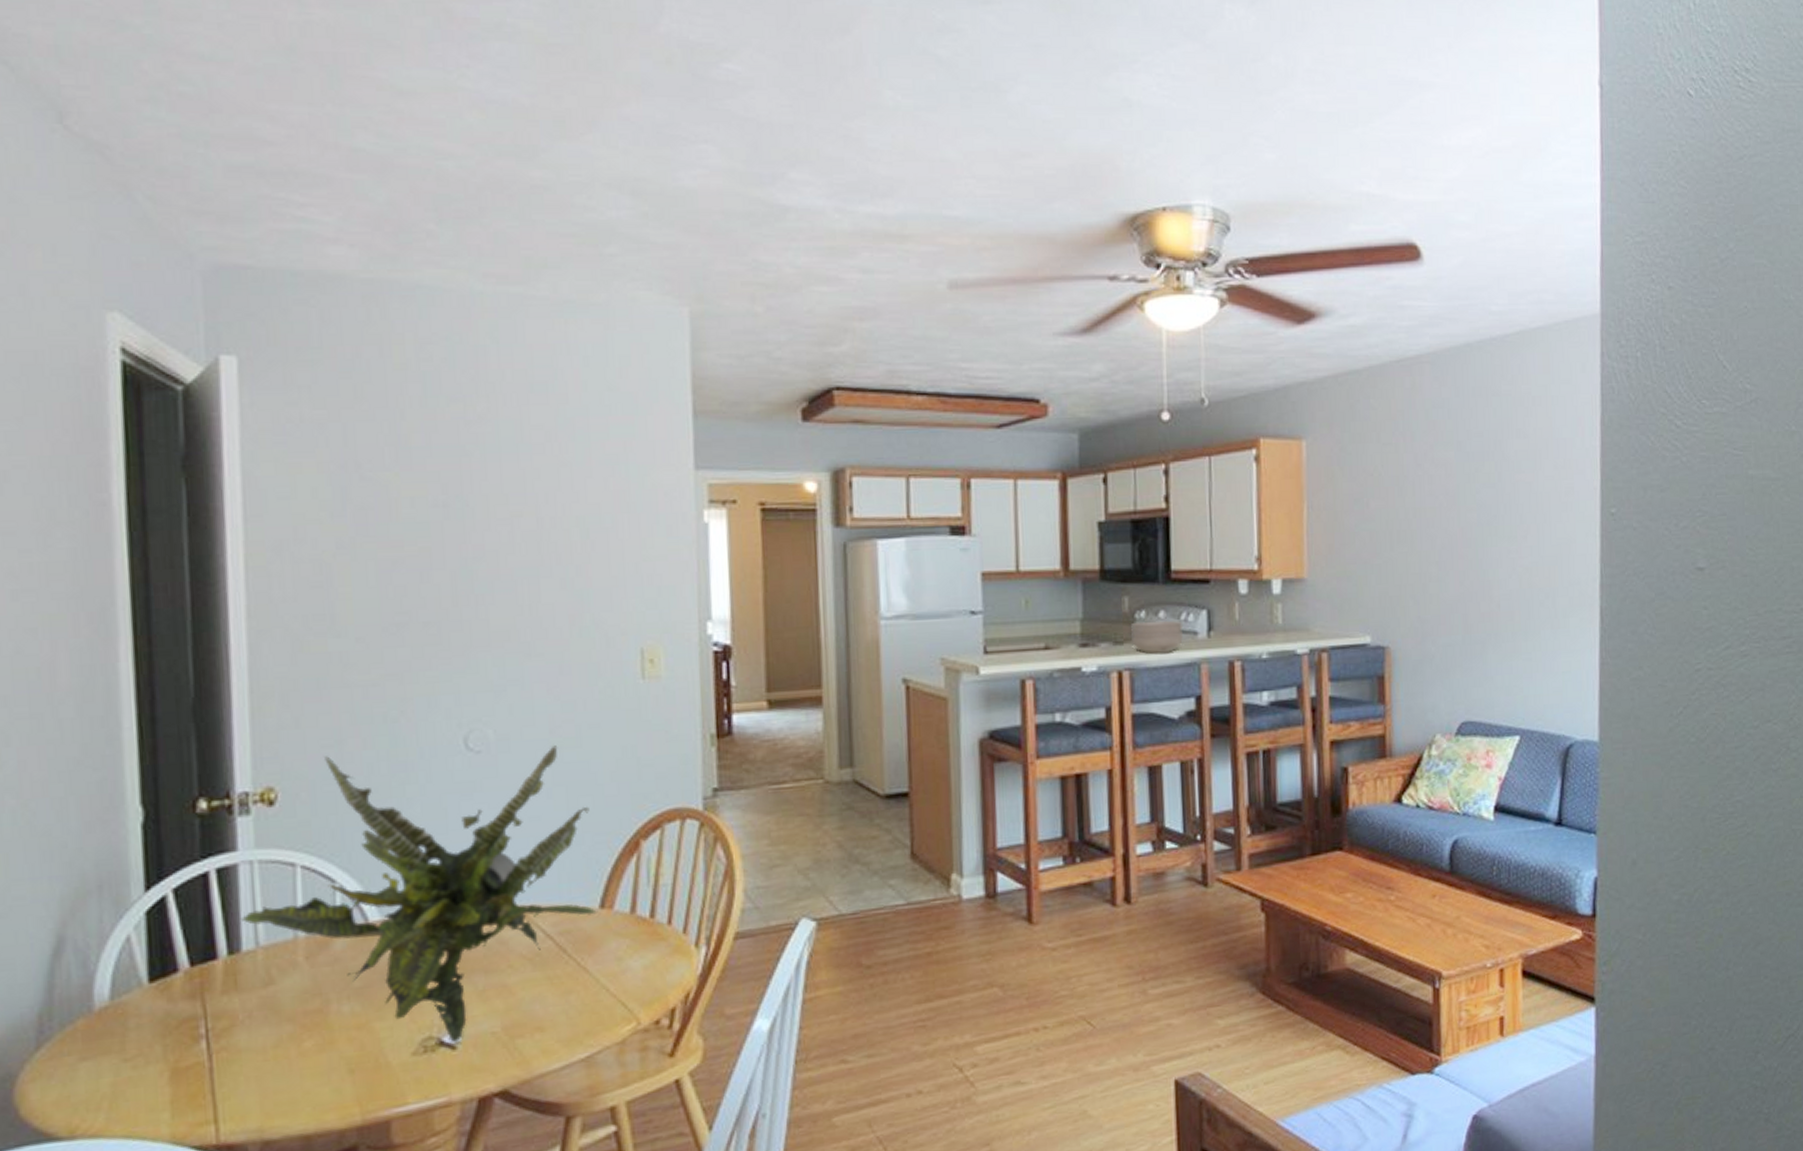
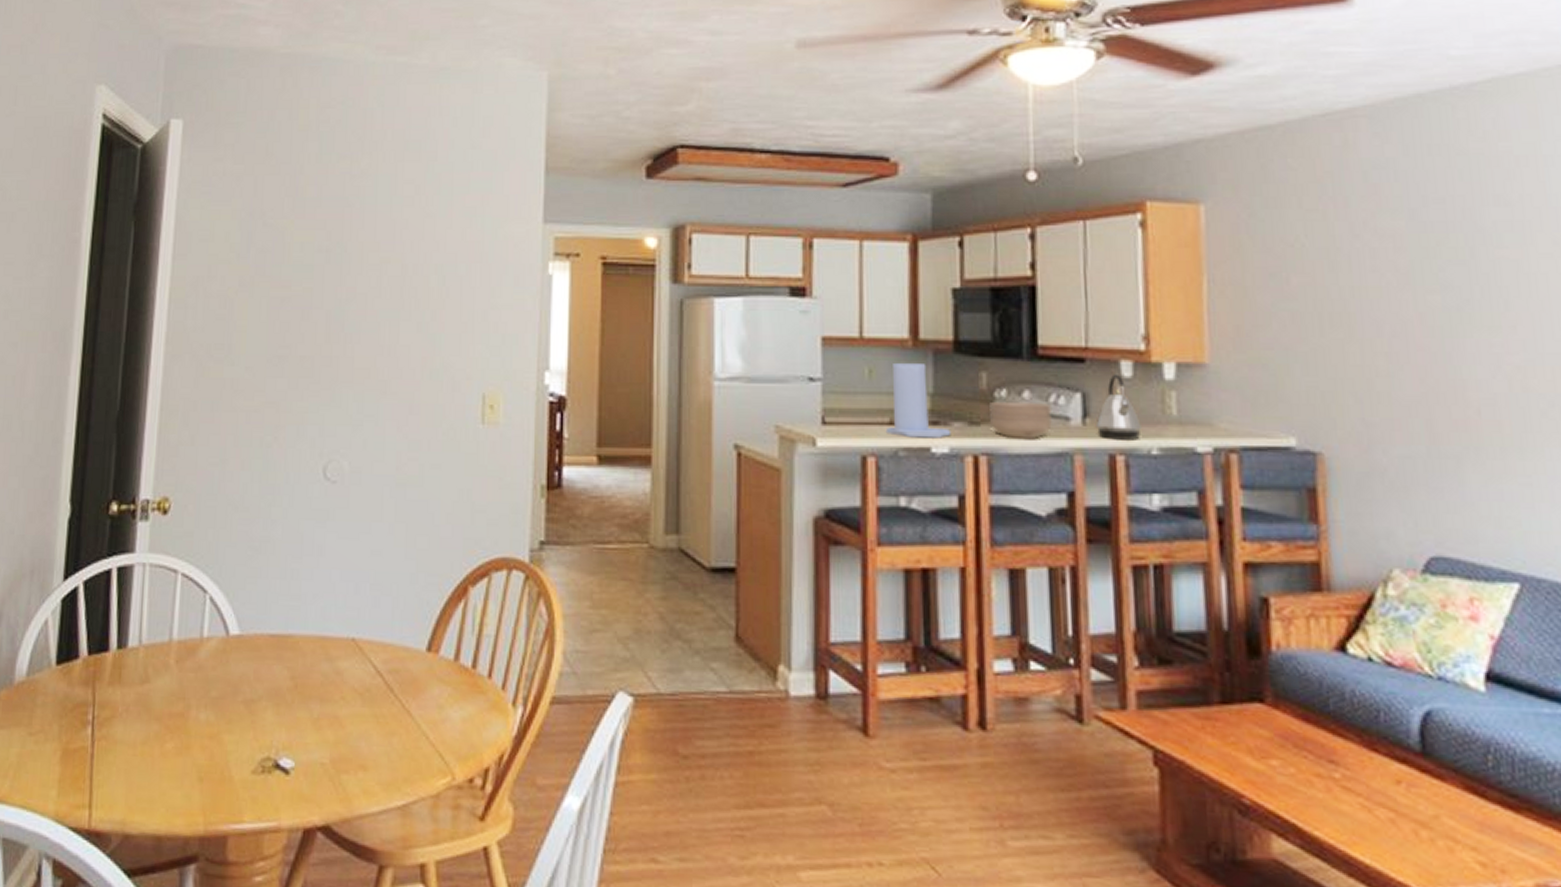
plant: present [240,745,597,1043] -> none [130,473,425,768]
paper towel: none [1041,591,1099,660] -> present [885,362,952,438]
kettle: none [1218,591,1254,649] -> present [1095,374,1141,440]

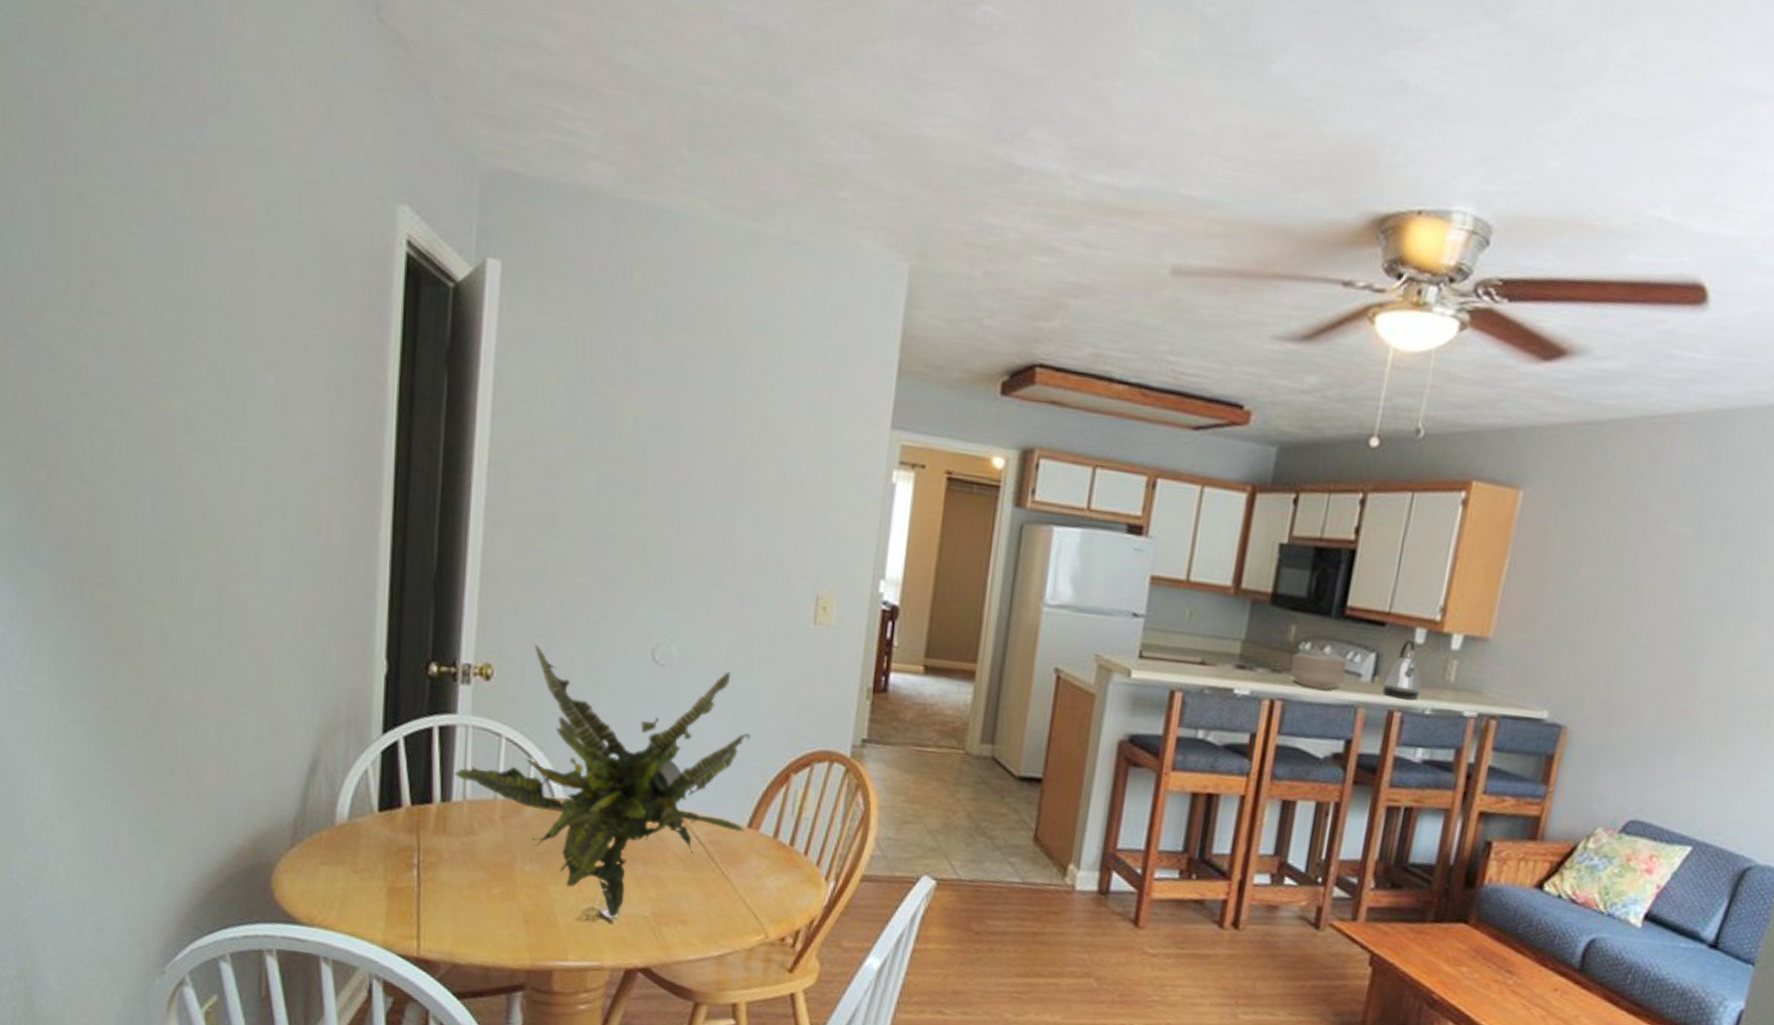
plant: none [130,473,425,768] -> present [453,644,751,918]
paper towel: present [885,362,952,438] -> none [1195,607,1255,682]

